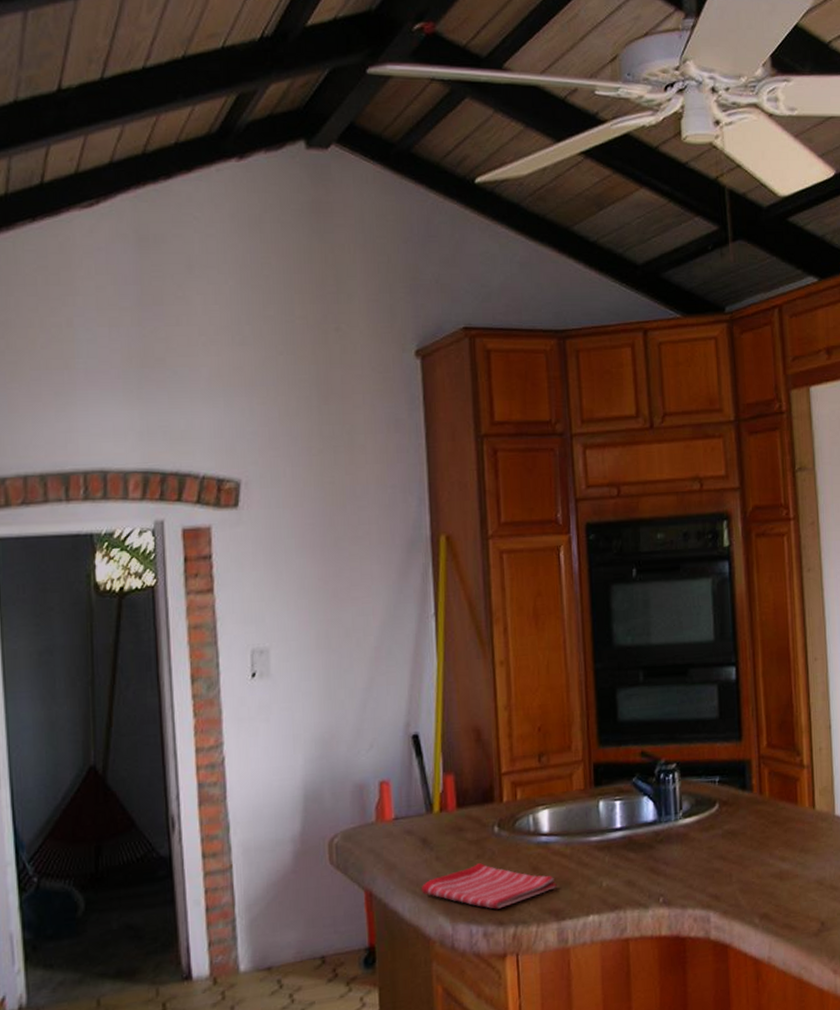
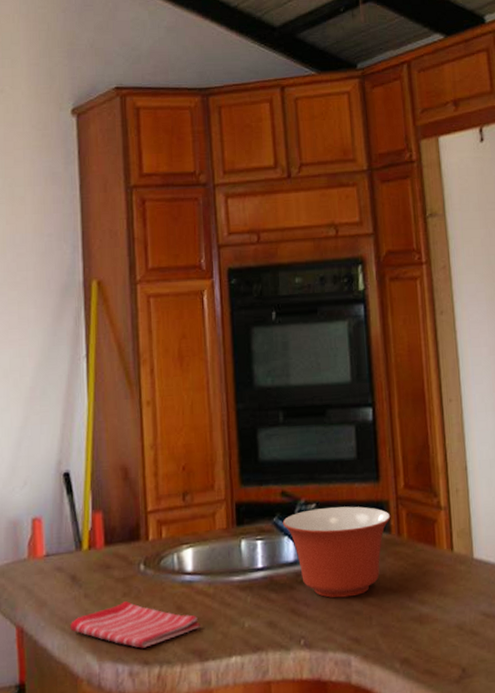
mixing bowl: none [642,765,753,856] -> present [282,506,391,598]

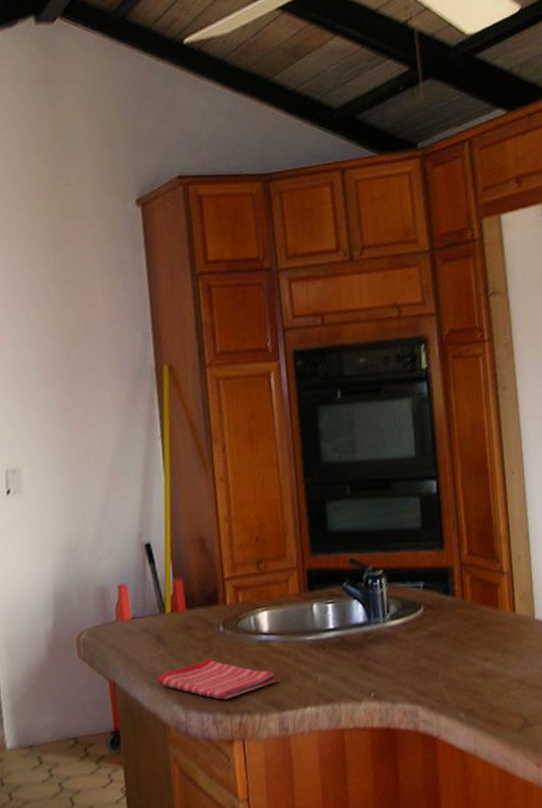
mixing bowl: present [282,506,391,598] -> none [351,572,455,656]

